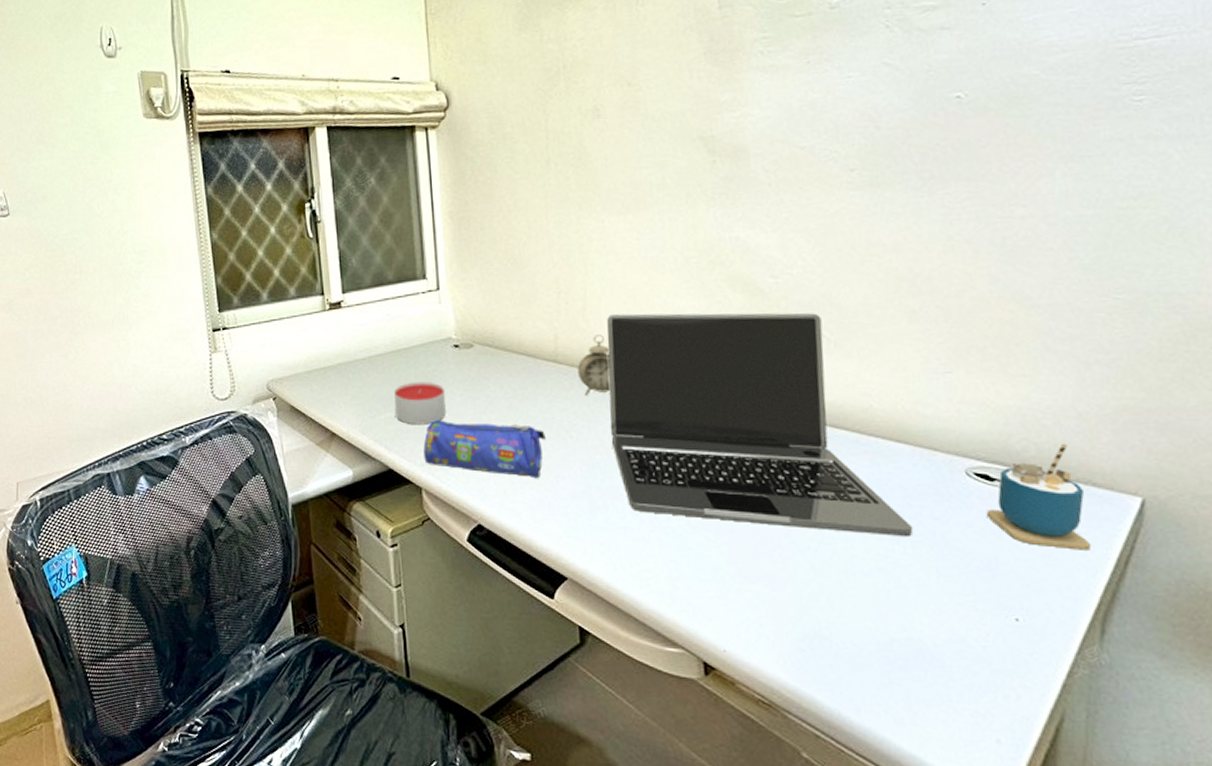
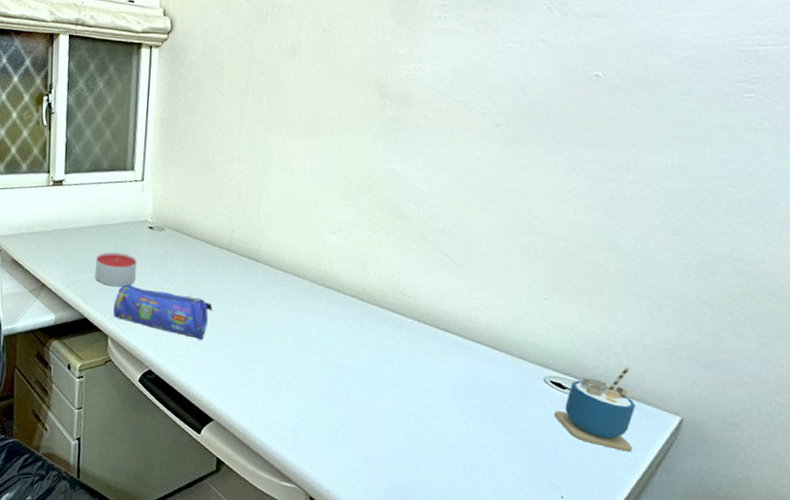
alarm clock: present [578,334,611,396] -> none [246,233,274,281]
laptop: present [606,312,913,537] -> none [264,218,494,424]

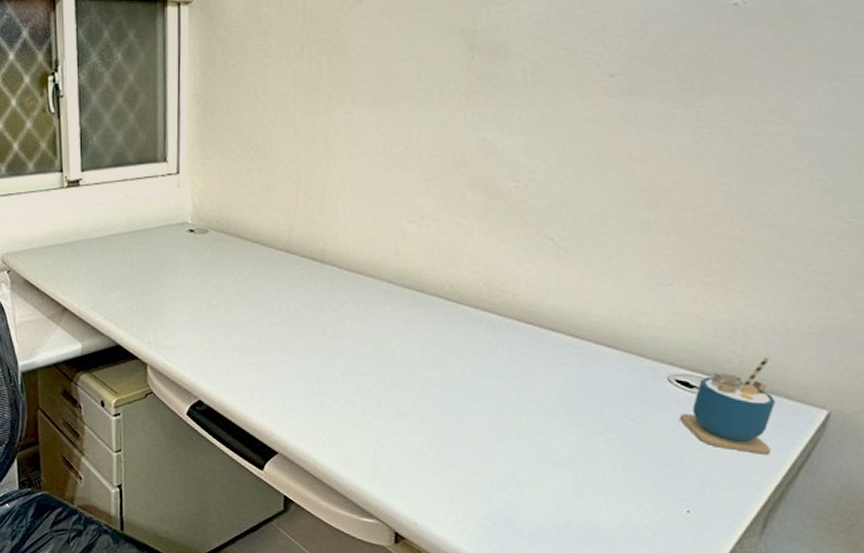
candle: present [95,252,137,287] -> none [127,263,176,305]
pencil case: present [113,283,213,341] -> none [151,300,271,362]

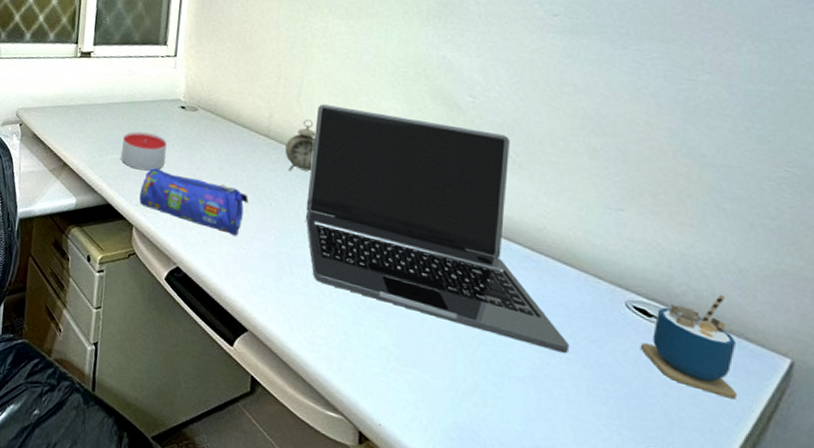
candle: none [127,263,176,305] -> present [121,131,167,171]
pencil case: none [151,300,271,362] -> present [139,167,248,237]
alarm clock: none [309,228,342,287] -> present [285,119,316,172]
laptop: none [333,209,609,434] -> present [305,104,570,354]

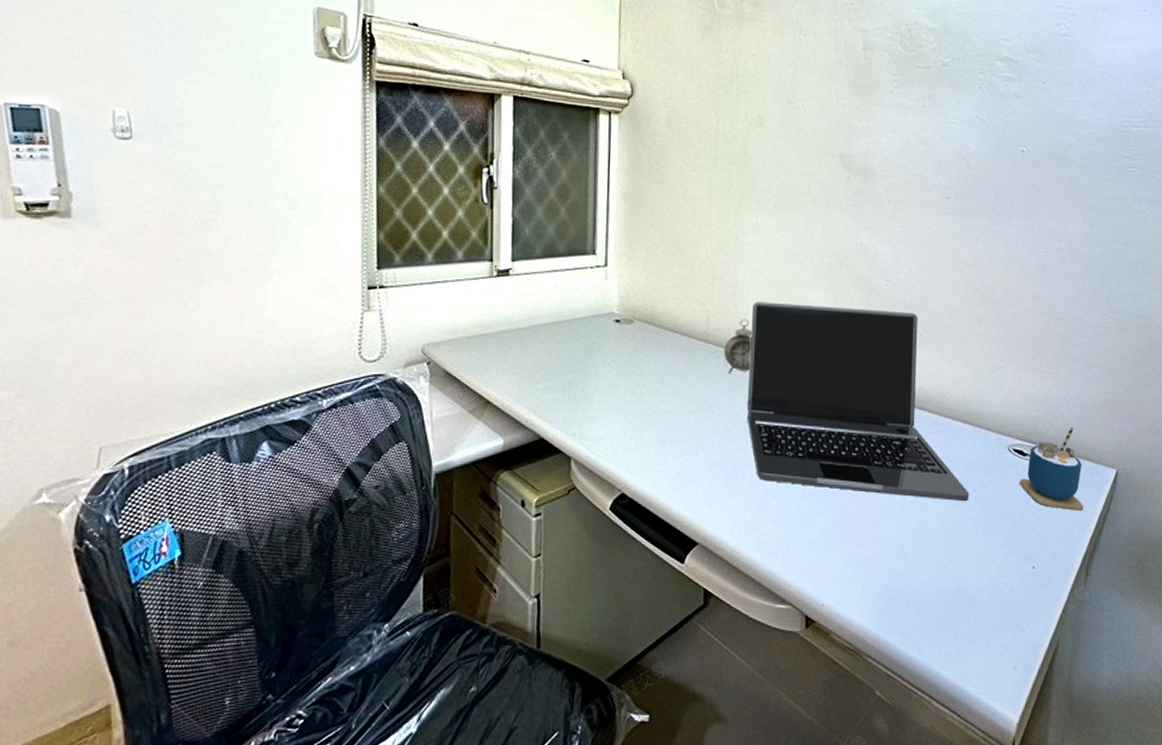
candle: present [121,131,167,171] -> none [553,353,602,396]
pencil case: present [139,167,248,237] -> none [576,390,691,450]

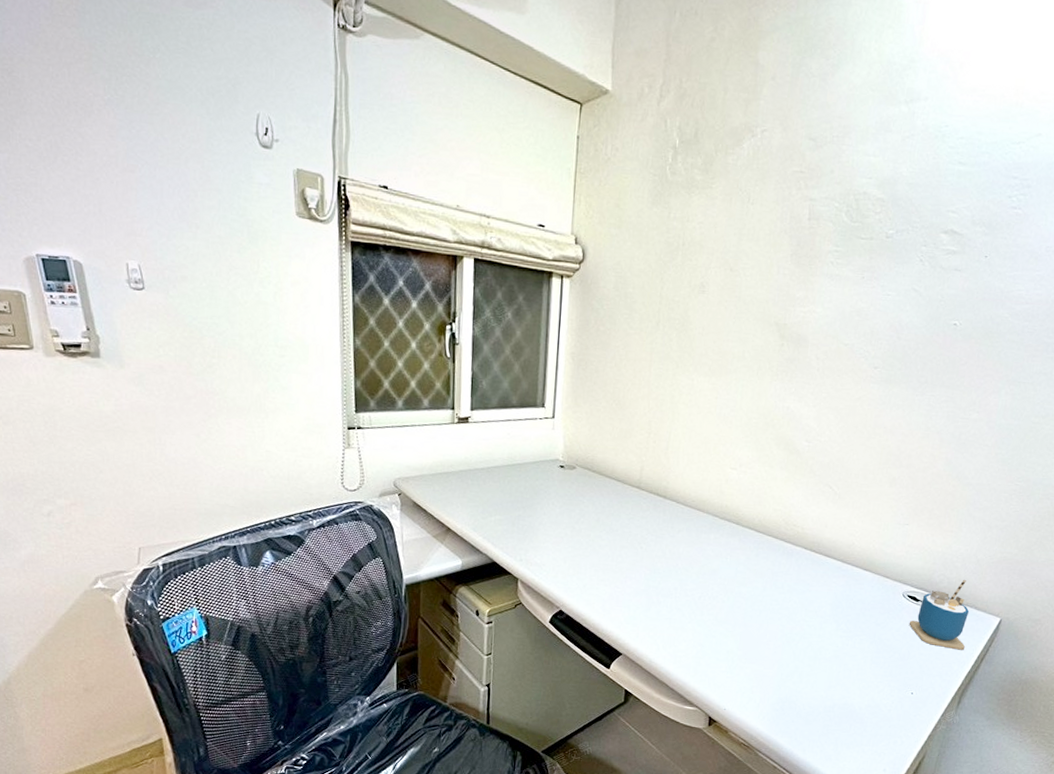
alarm clock: present [724,319,752,374] -> none [654,470,681,517]
laptop: present [746,302,970,502] -> none [671,455,863,636]

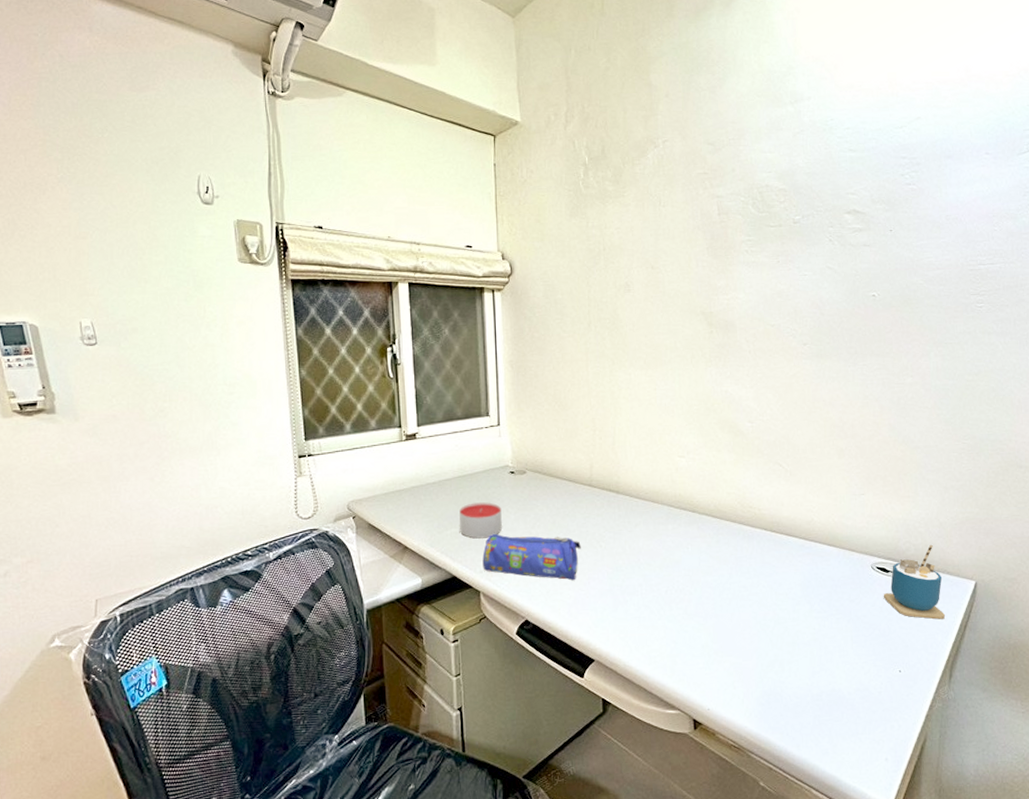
candle: none [504,492,547,529] -> present [460,502,502,539]
pencil case: none [523,524,622,578] -> present [482,533,581,581]

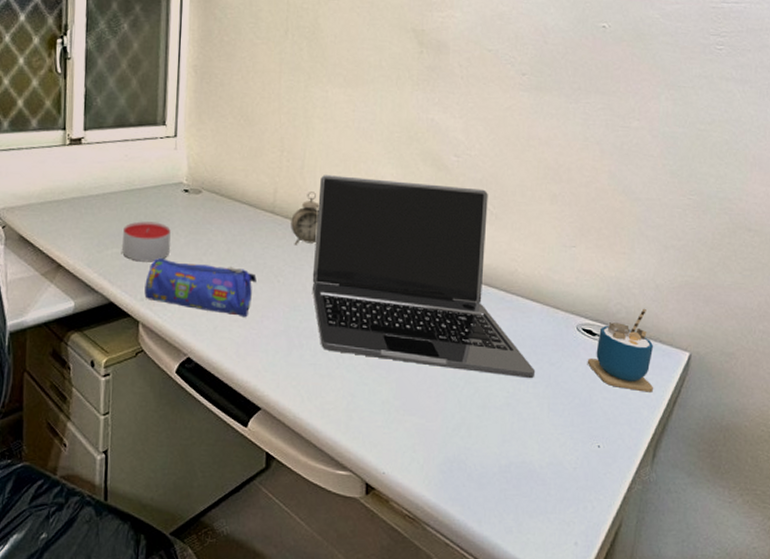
alarm clock: none [607,464,632,513] -> present [291,191,319,246]
laptop: none [630,448,837,616] -> present [312,175,536,379]

